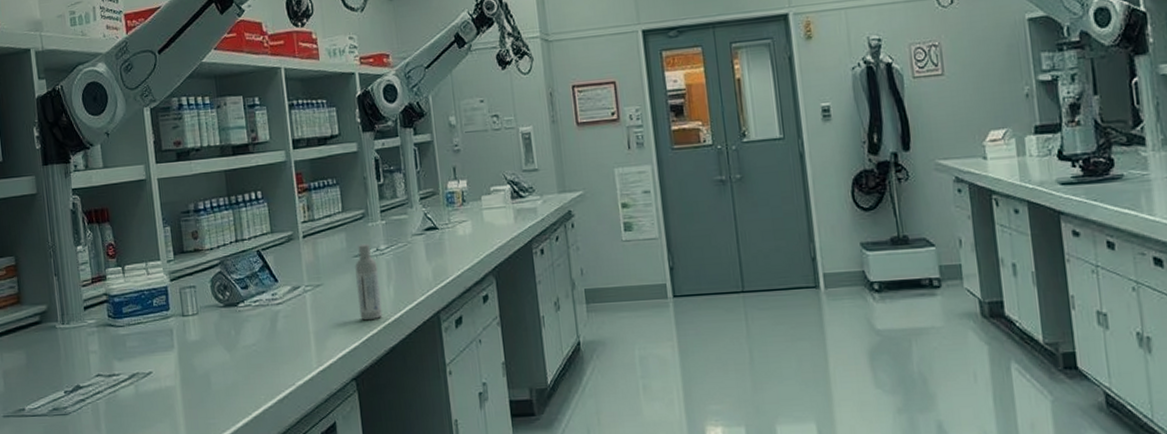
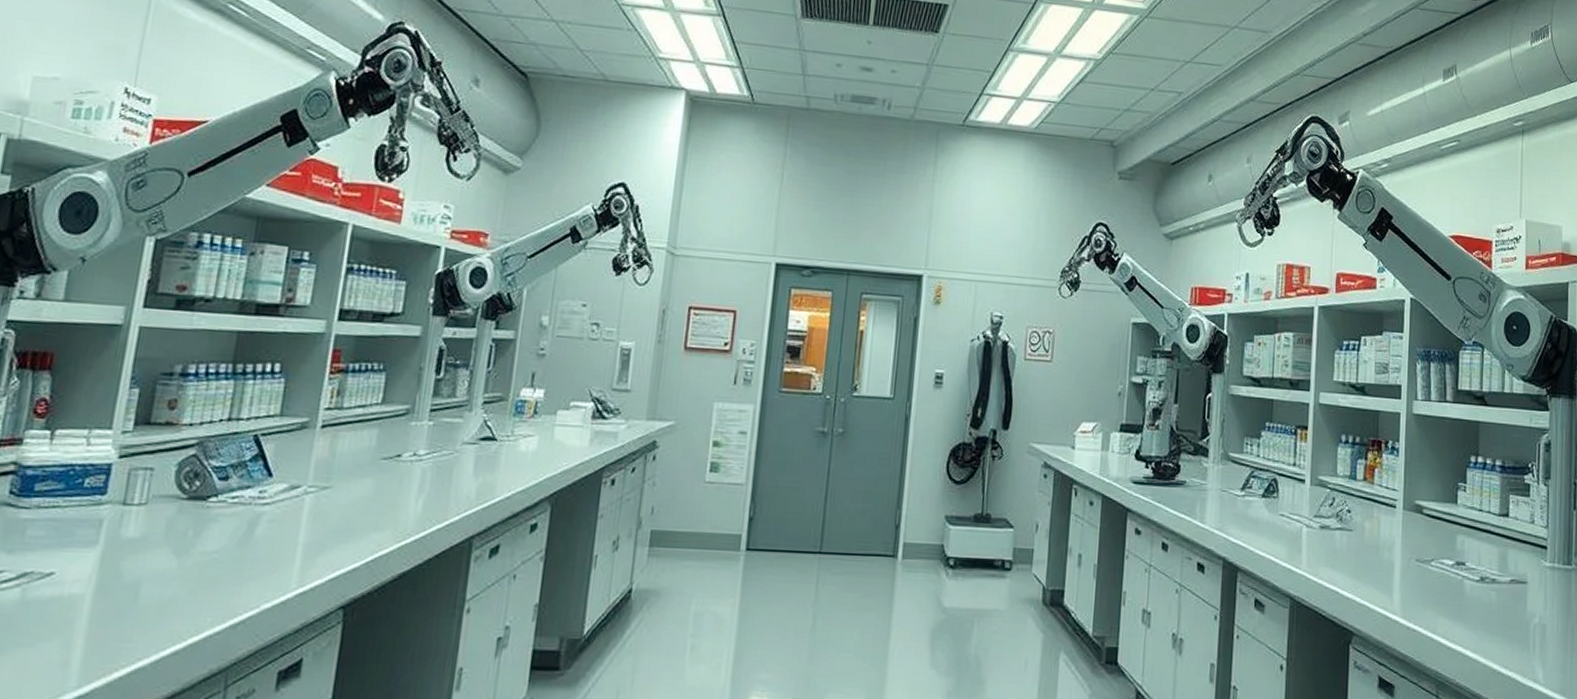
bottle: present [355,243,383,321] -> none [371,445,410,538]

